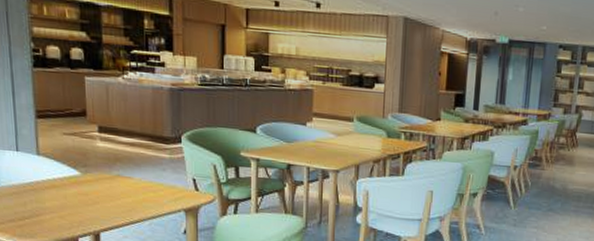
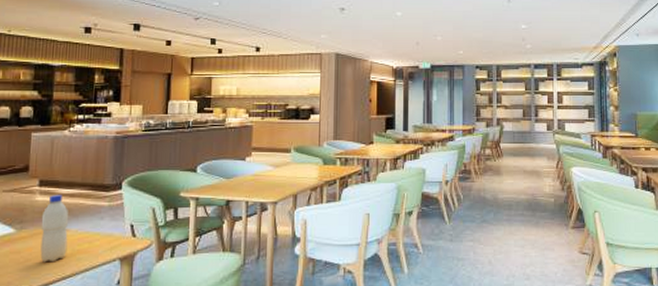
water bottle: none [104,141,133,207] -> present [40,194,68,263]

